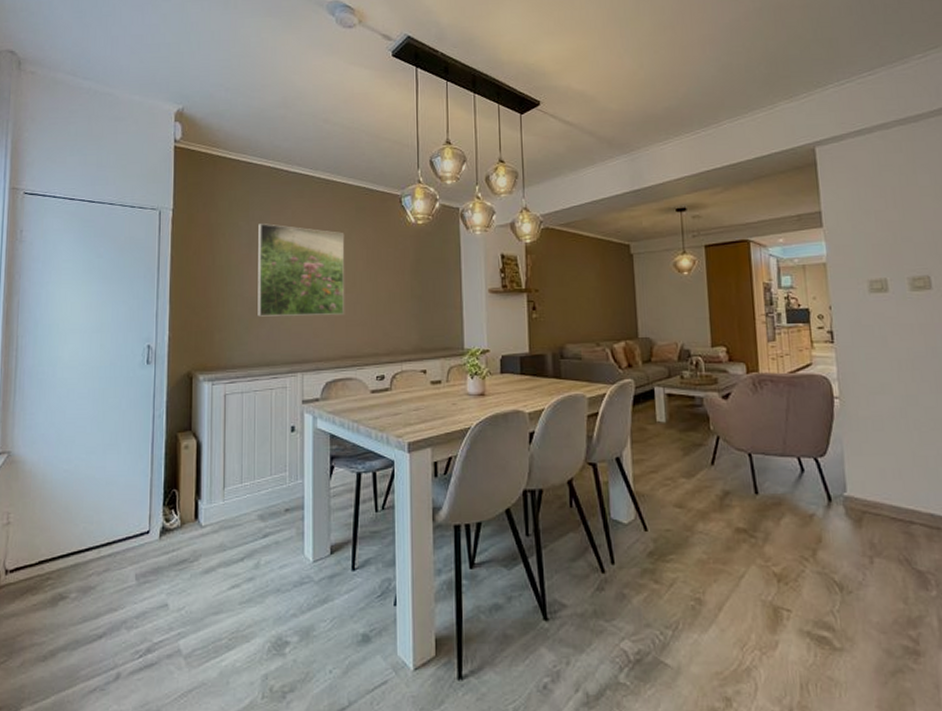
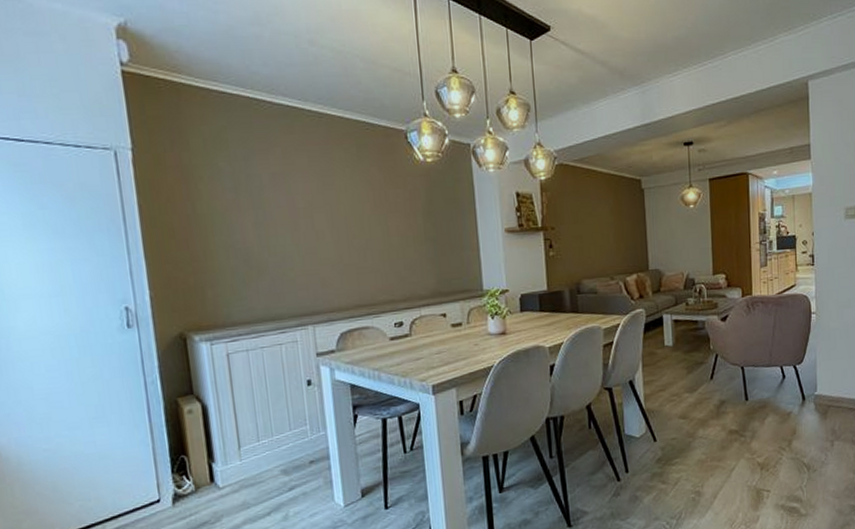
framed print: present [258,224,345,317] -> none [243,164,354,269]

